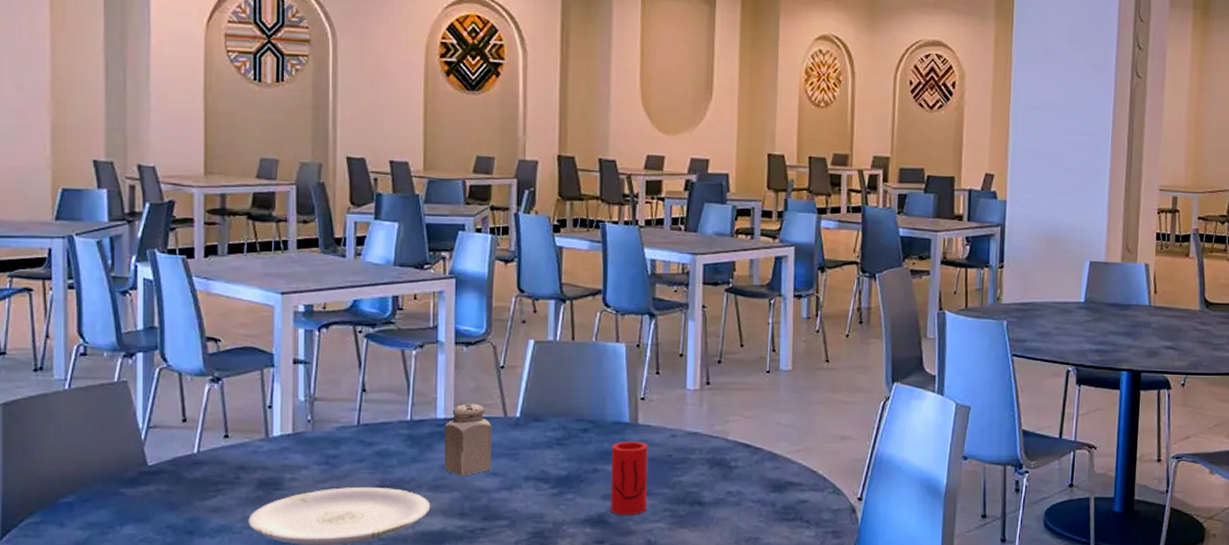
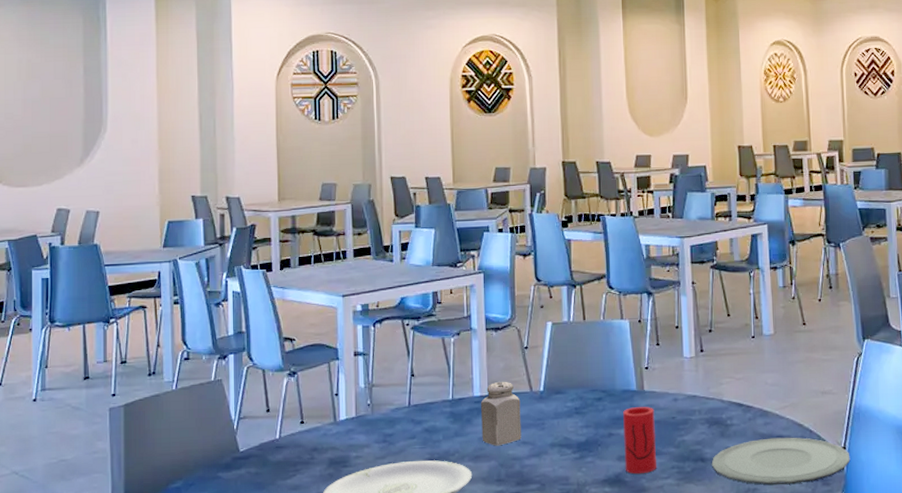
plate: none [709,484,867,534] -> present [711,437,851,485]

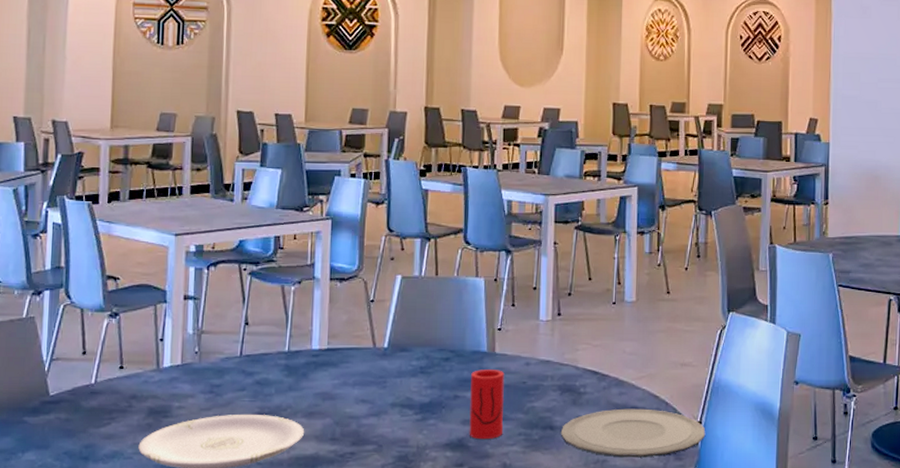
salt shaker: present [480,381,522,446] -> none [318,335,362,403]

